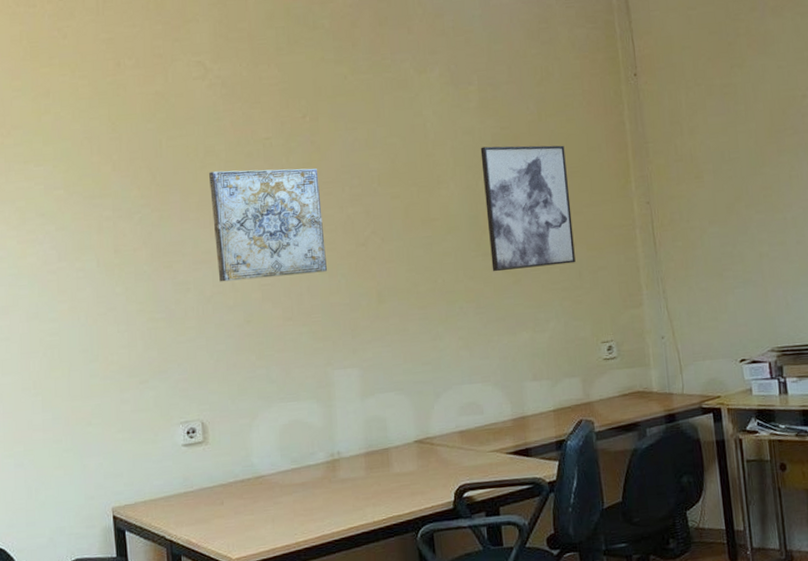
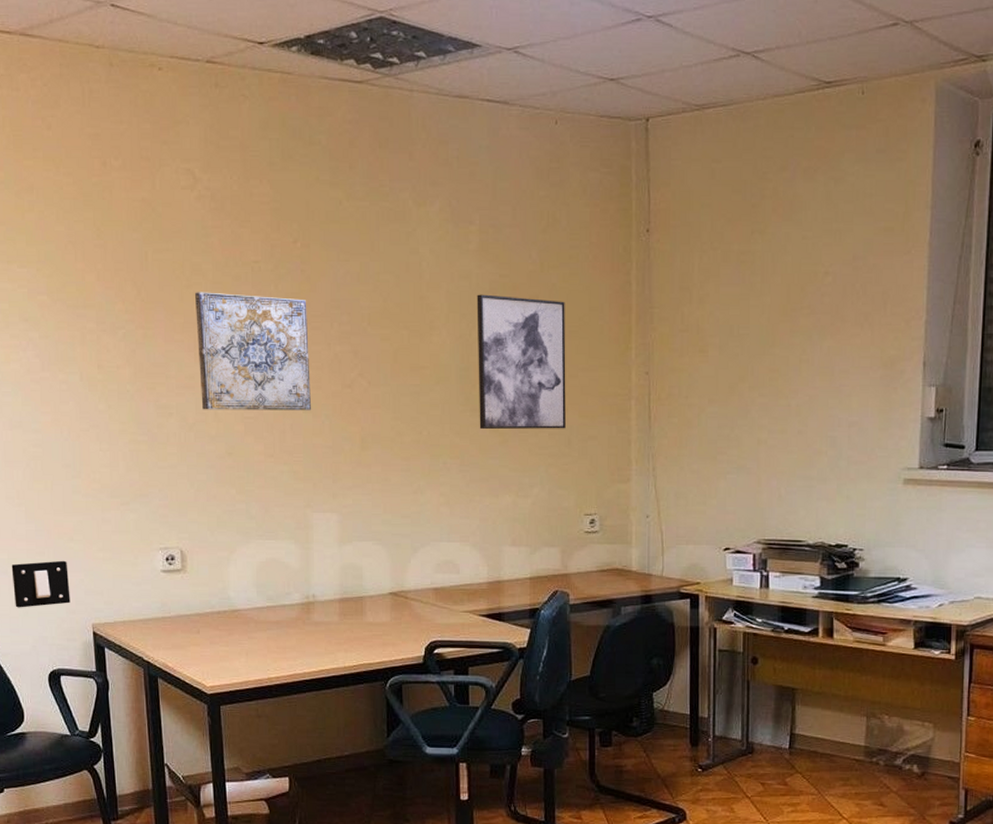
light switch: none [27,445,89,500] -> present [11,560,70,608]

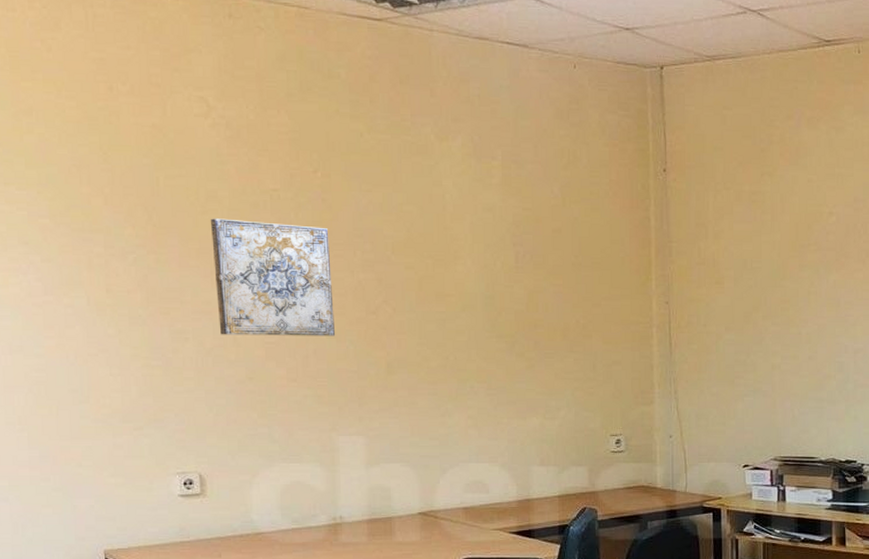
light switch: present [11,560,70,608] -> none [13,486,80,536]
wall art: present [477,294,566,430] -> none [500,226,590,355]

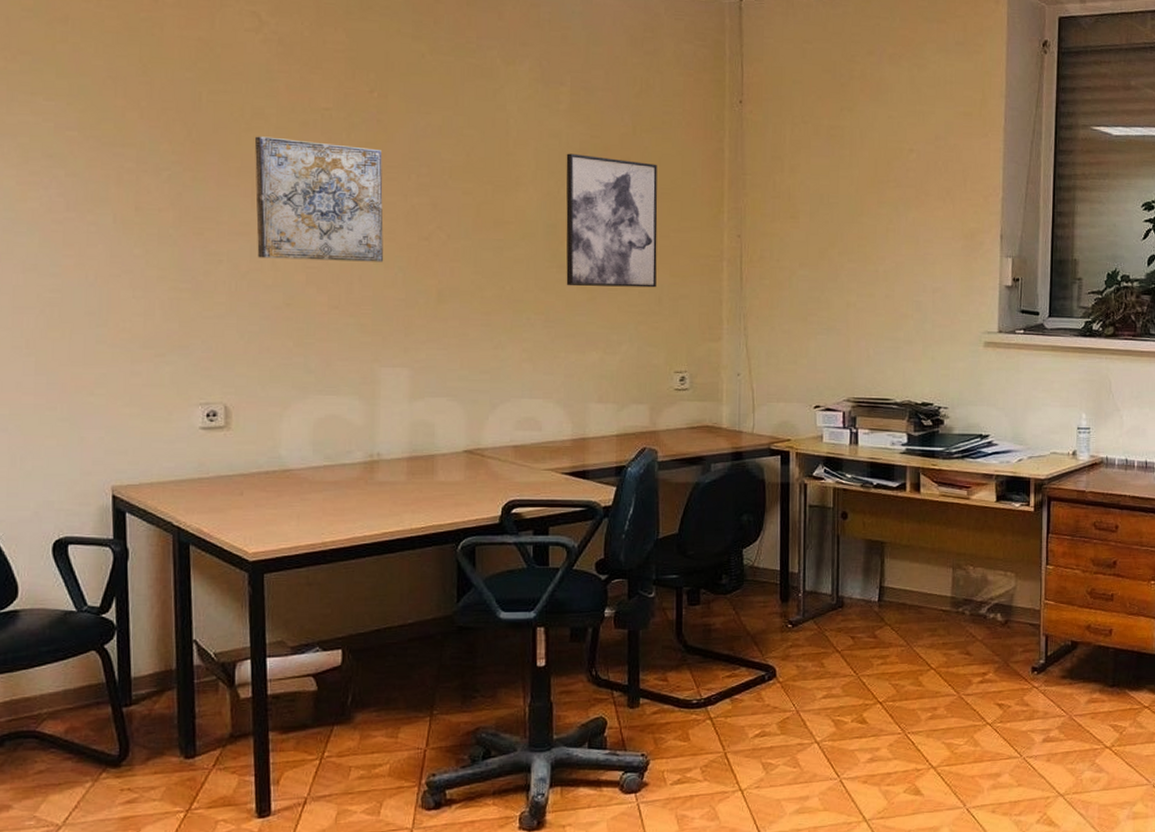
wall art: none [500,226,590,355] -> present [566,153,658,288]

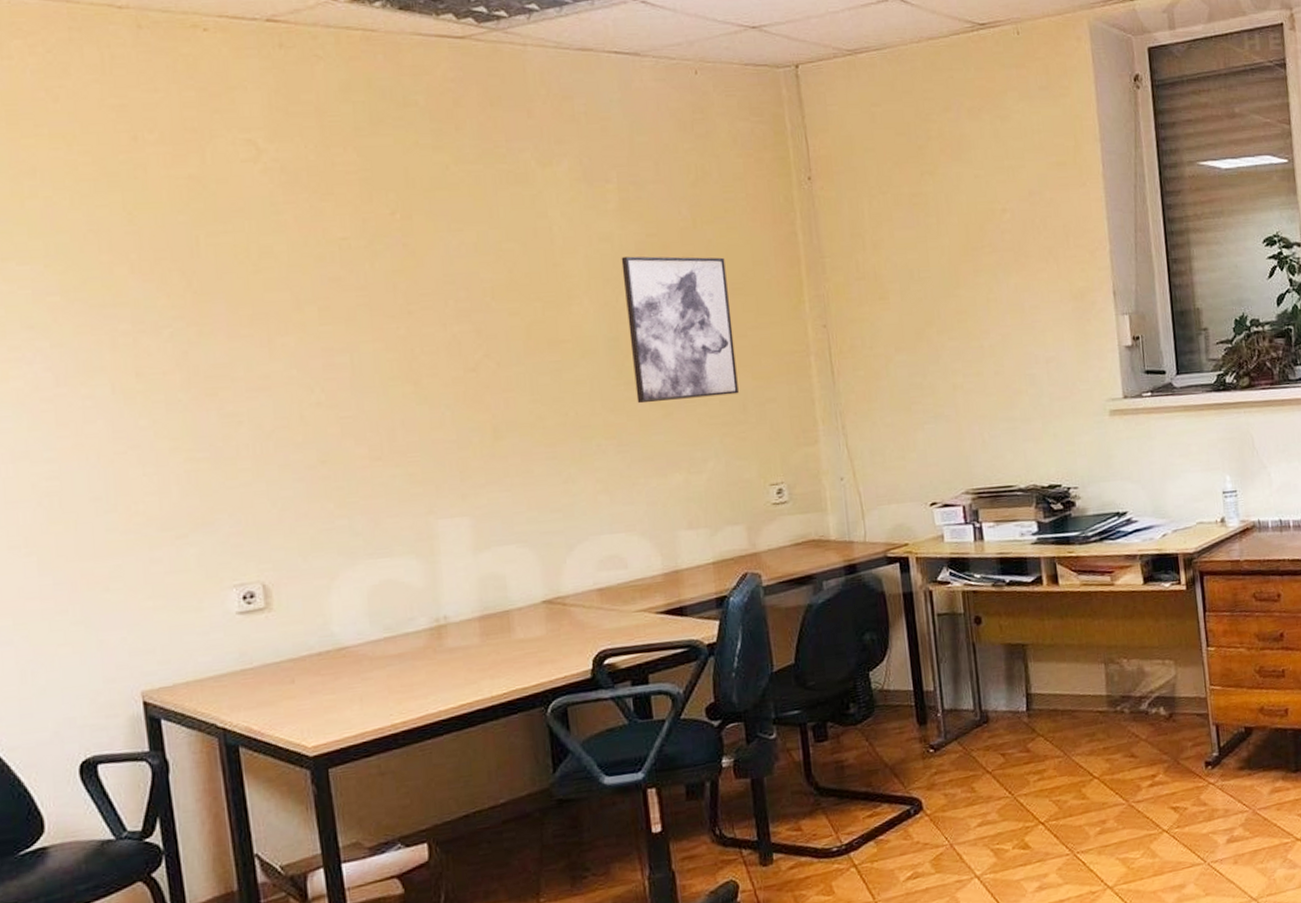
wall art: present [254,136,383,262] -> none [264,276,426,414]

